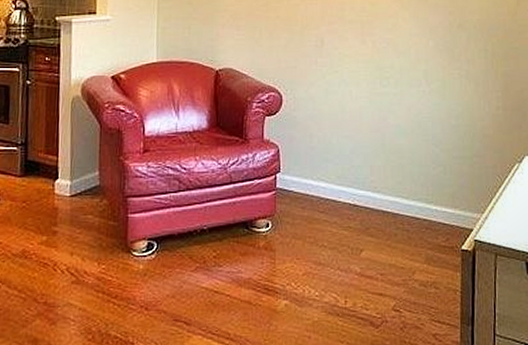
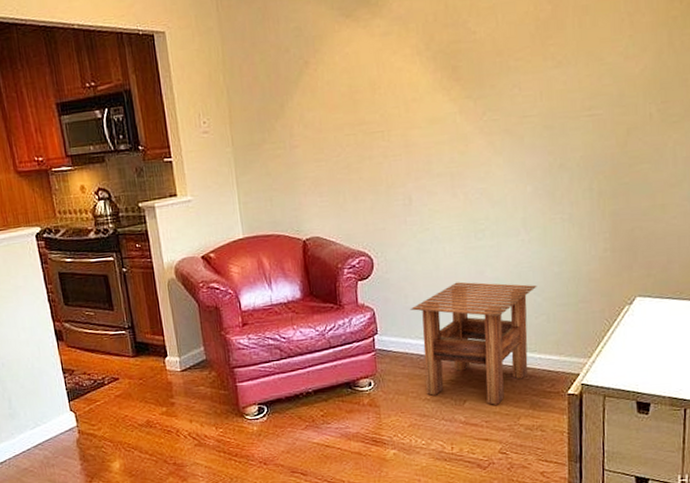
side table: none [314,126,436,257] -> present [410,282,537,405]

